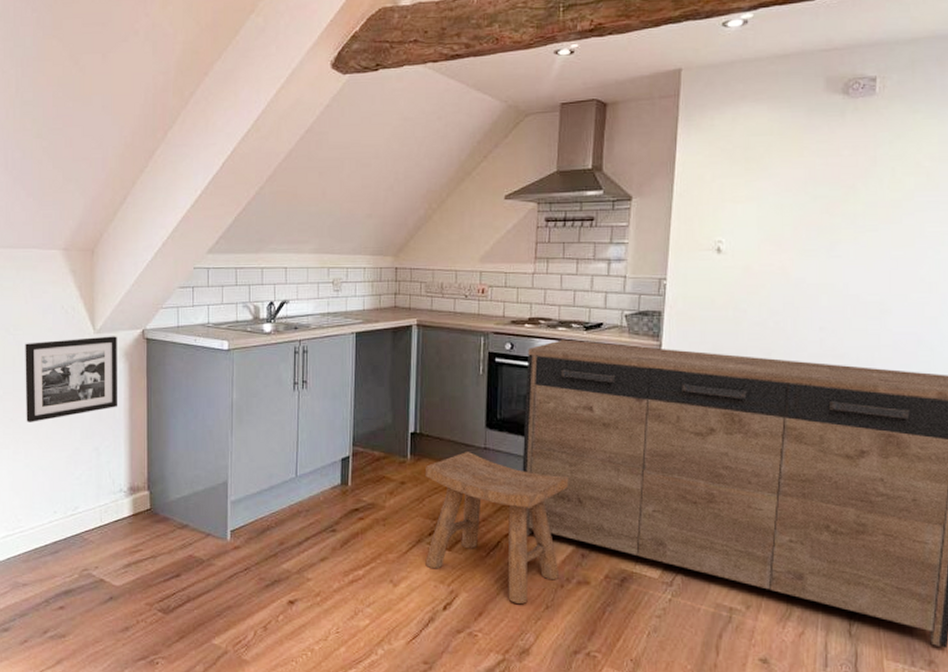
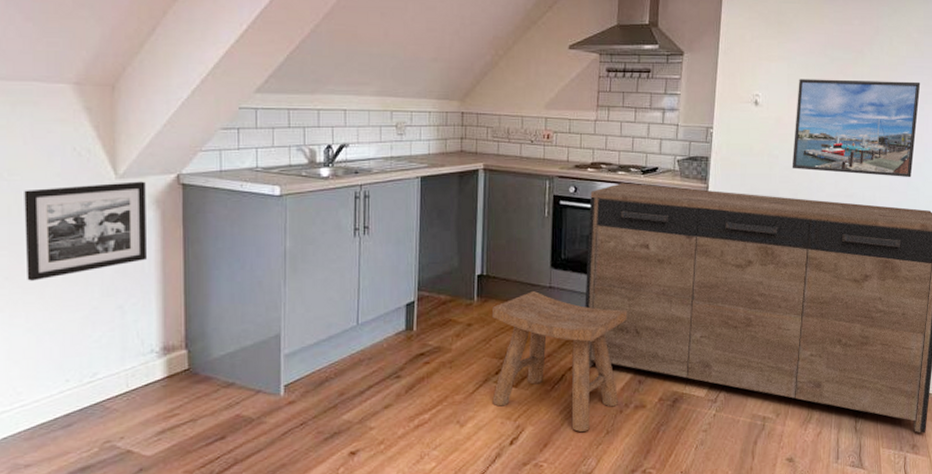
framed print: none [763,219,935,336] -> present [792,79,921,178]

